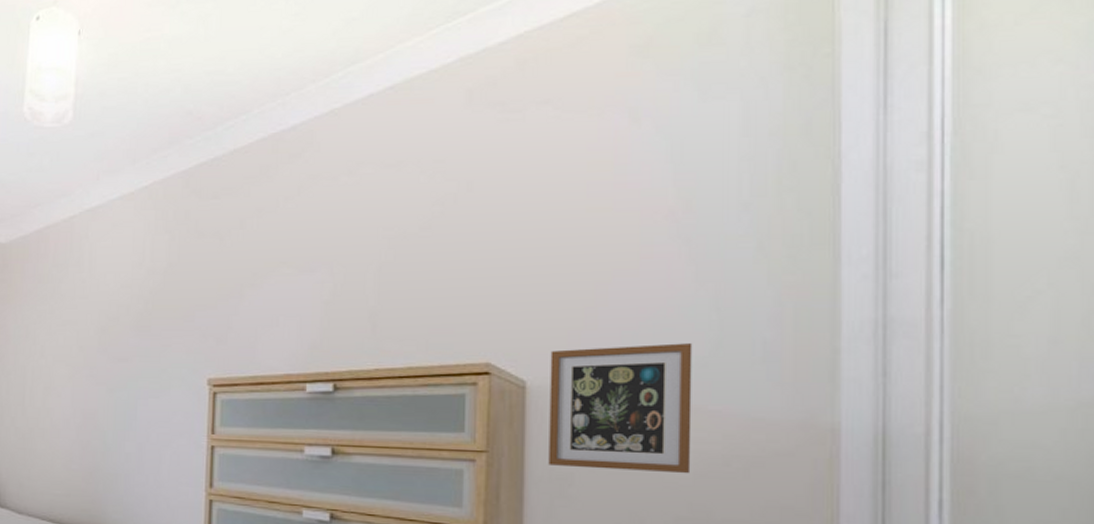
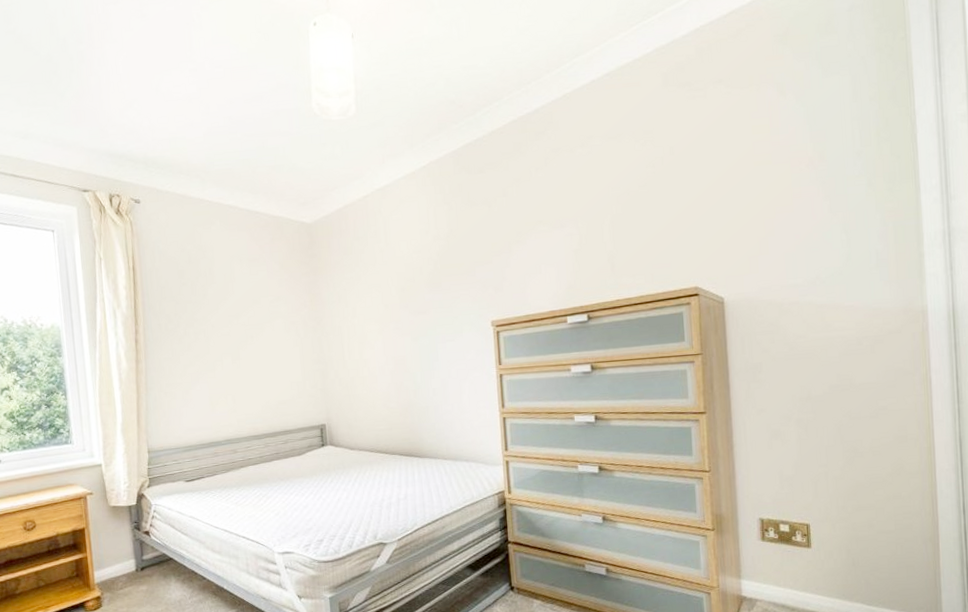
picture frame: present [548,343,693,474] -> none [739,258,837,359]

